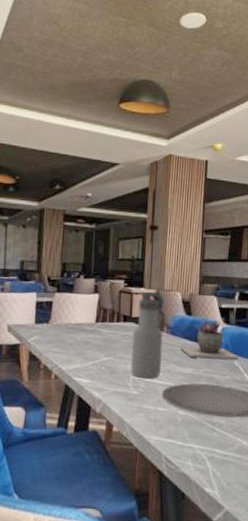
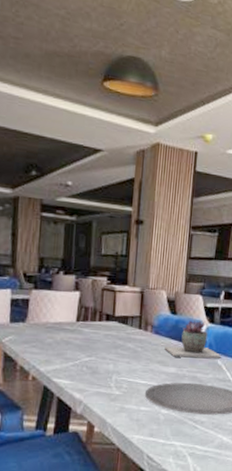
water bottle: present [131,291,166,379] -> none [113,289,150,378]

